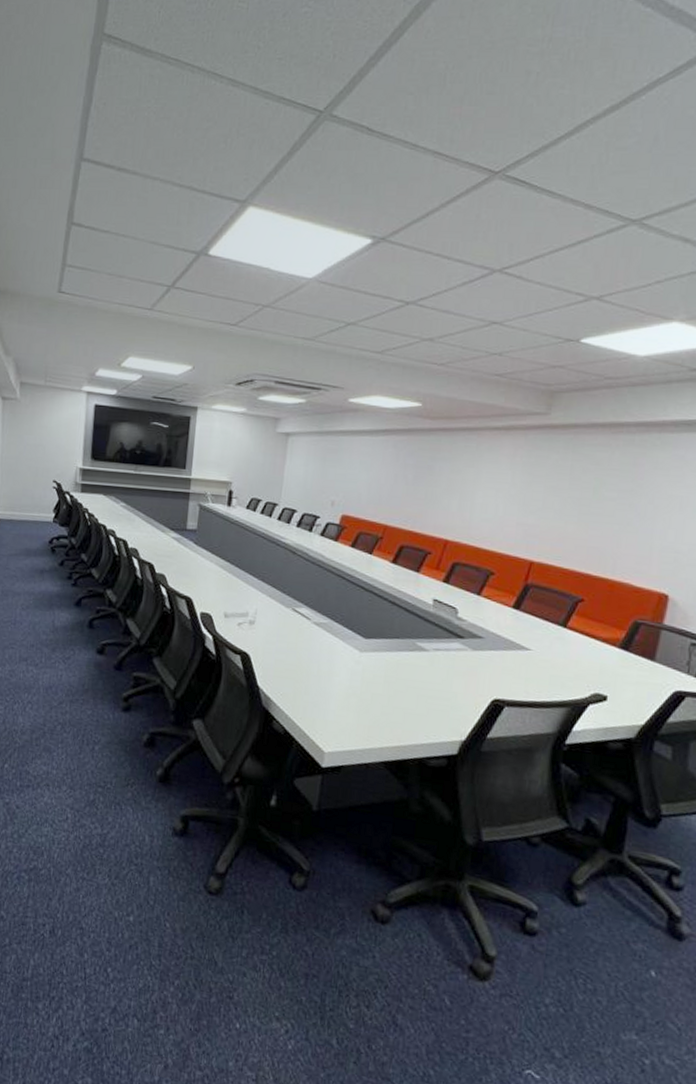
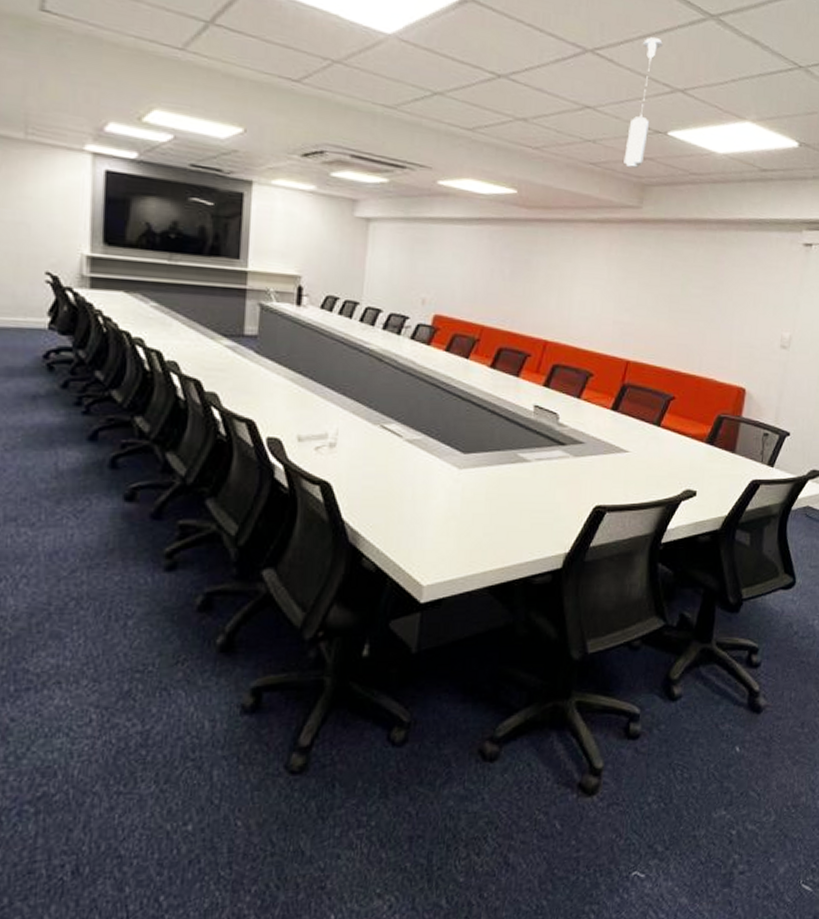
pendant light: none [531,250,576,377] -> present [624,37,663,169]

